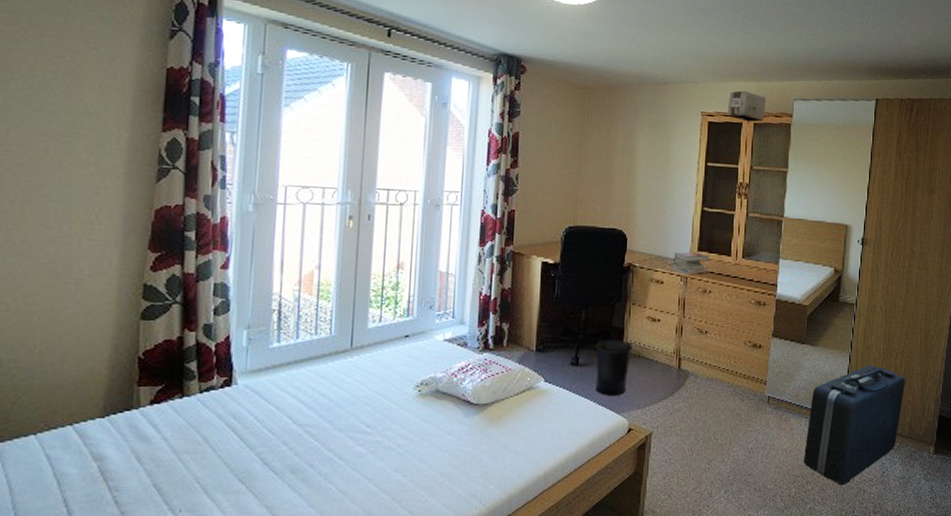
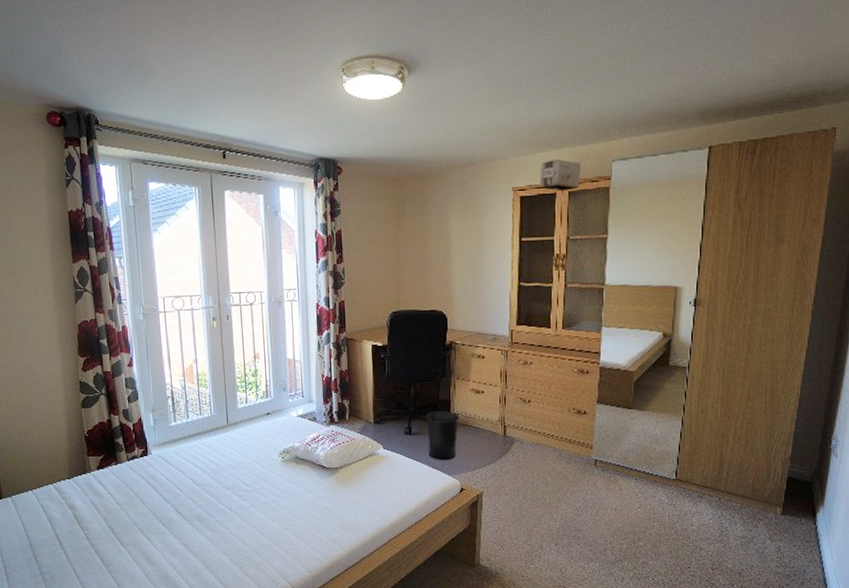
books: present [671,251,710,275] -> none [491,326,529,349]
suitcase: present [803,364,906,486] -> none [634,427,748,543]

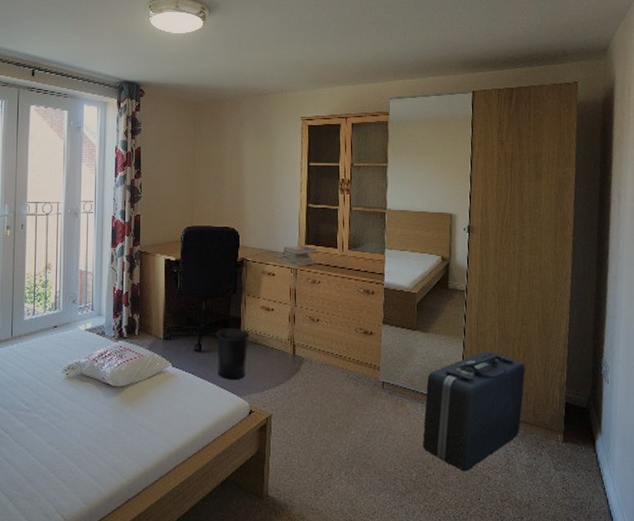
books: none [491,326,529,349] -> present [281,245,317,267]
box: present [539,159,582,192] -> none [325,95,363,123]
suitcase: none [634,427,748,543] -> present [422,350,526,472]

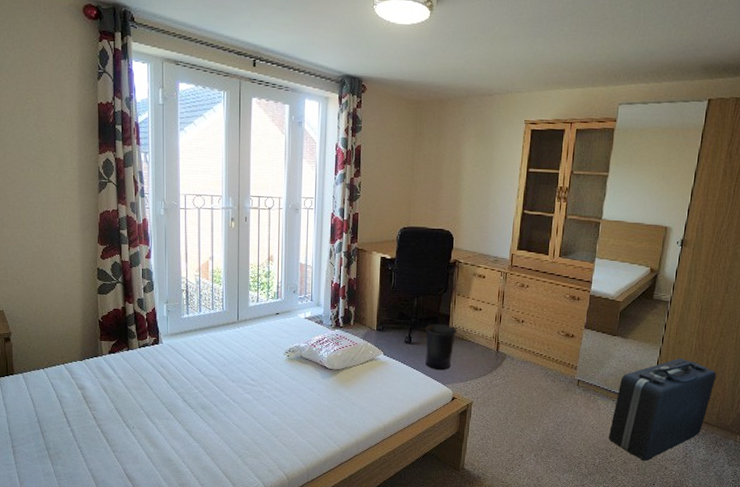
books: present [281,245,317,267] -> none [492,250,528,271]

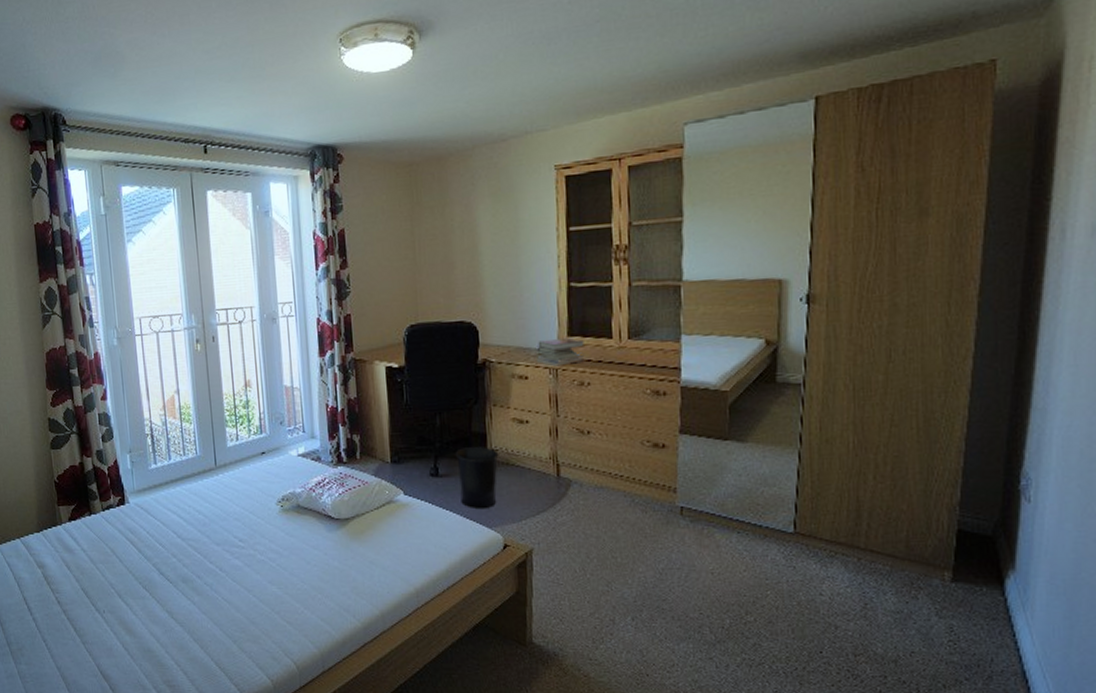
books: none [492,250,528,271] -> present [535,337,585,367]
suitcase: present [608,358,717,461] -> none [738,462,895,618]

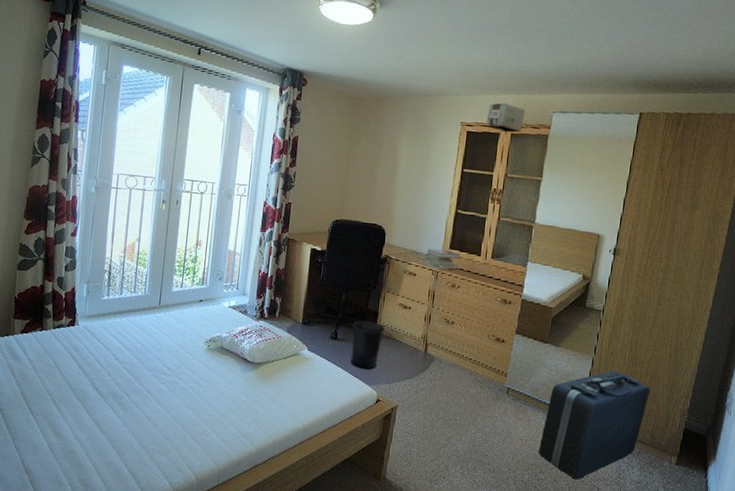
box: none [589,127,644,167] -> present [485,103,526,133]
suitcase: none [738,462,895,618] -> present [538,370,651,480]

